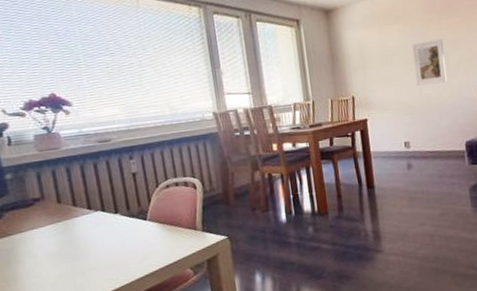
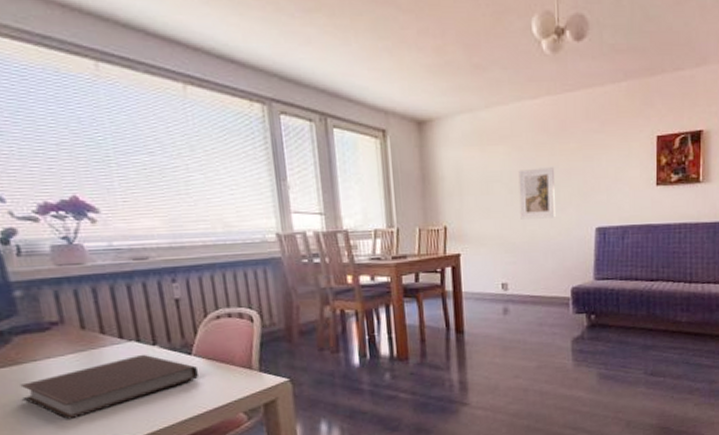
notebook: none [9,221,152,282] -> present [20,354,198,420]

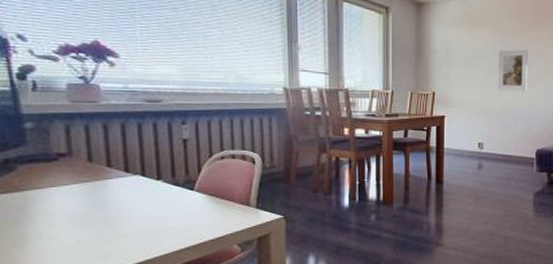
notebook: present [20,354,198,420] -> none [19,187,198,246]

